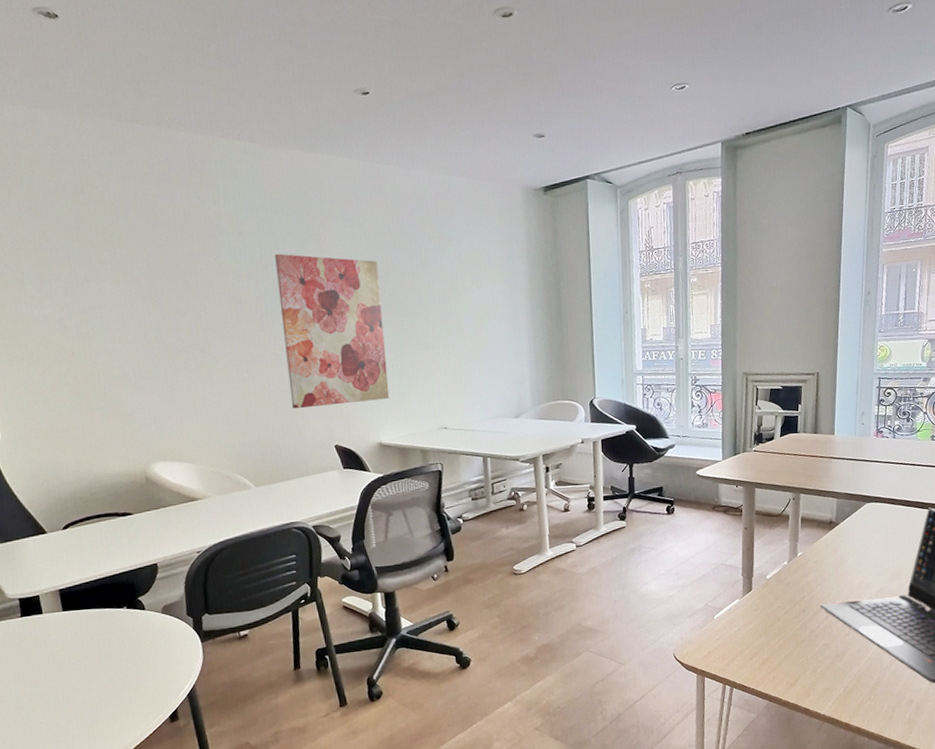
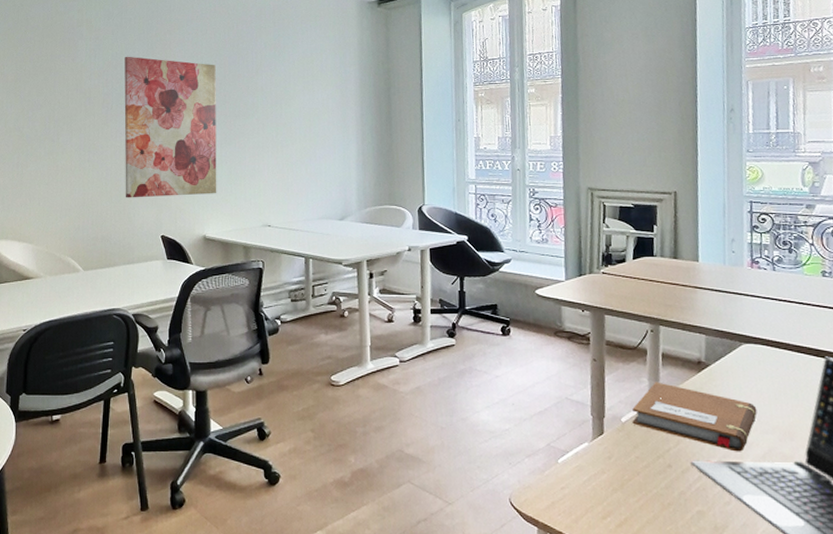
notebook: none [775,542,874,593] -> present [632,382,757,452]

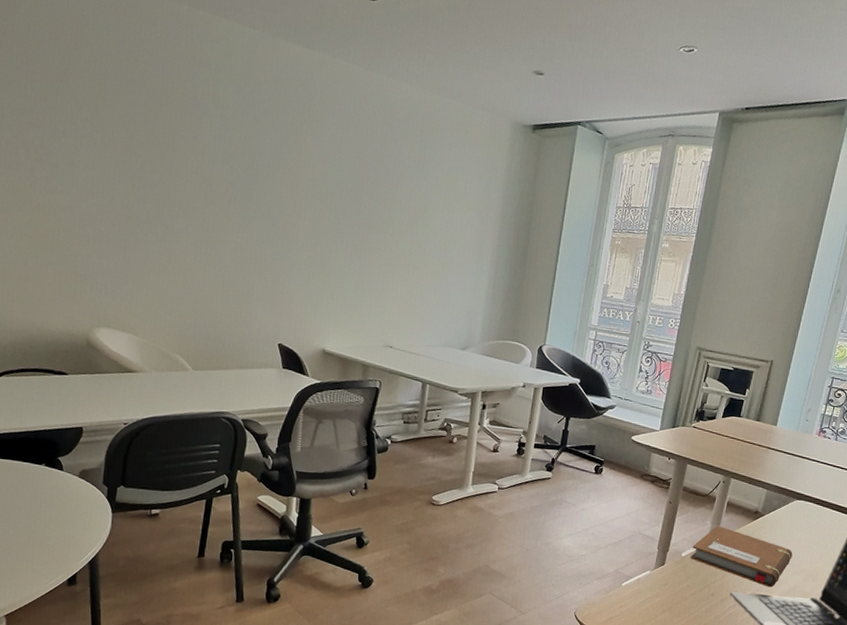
wall art: present [124,56,217,198] -> none [243,143,354,308]

